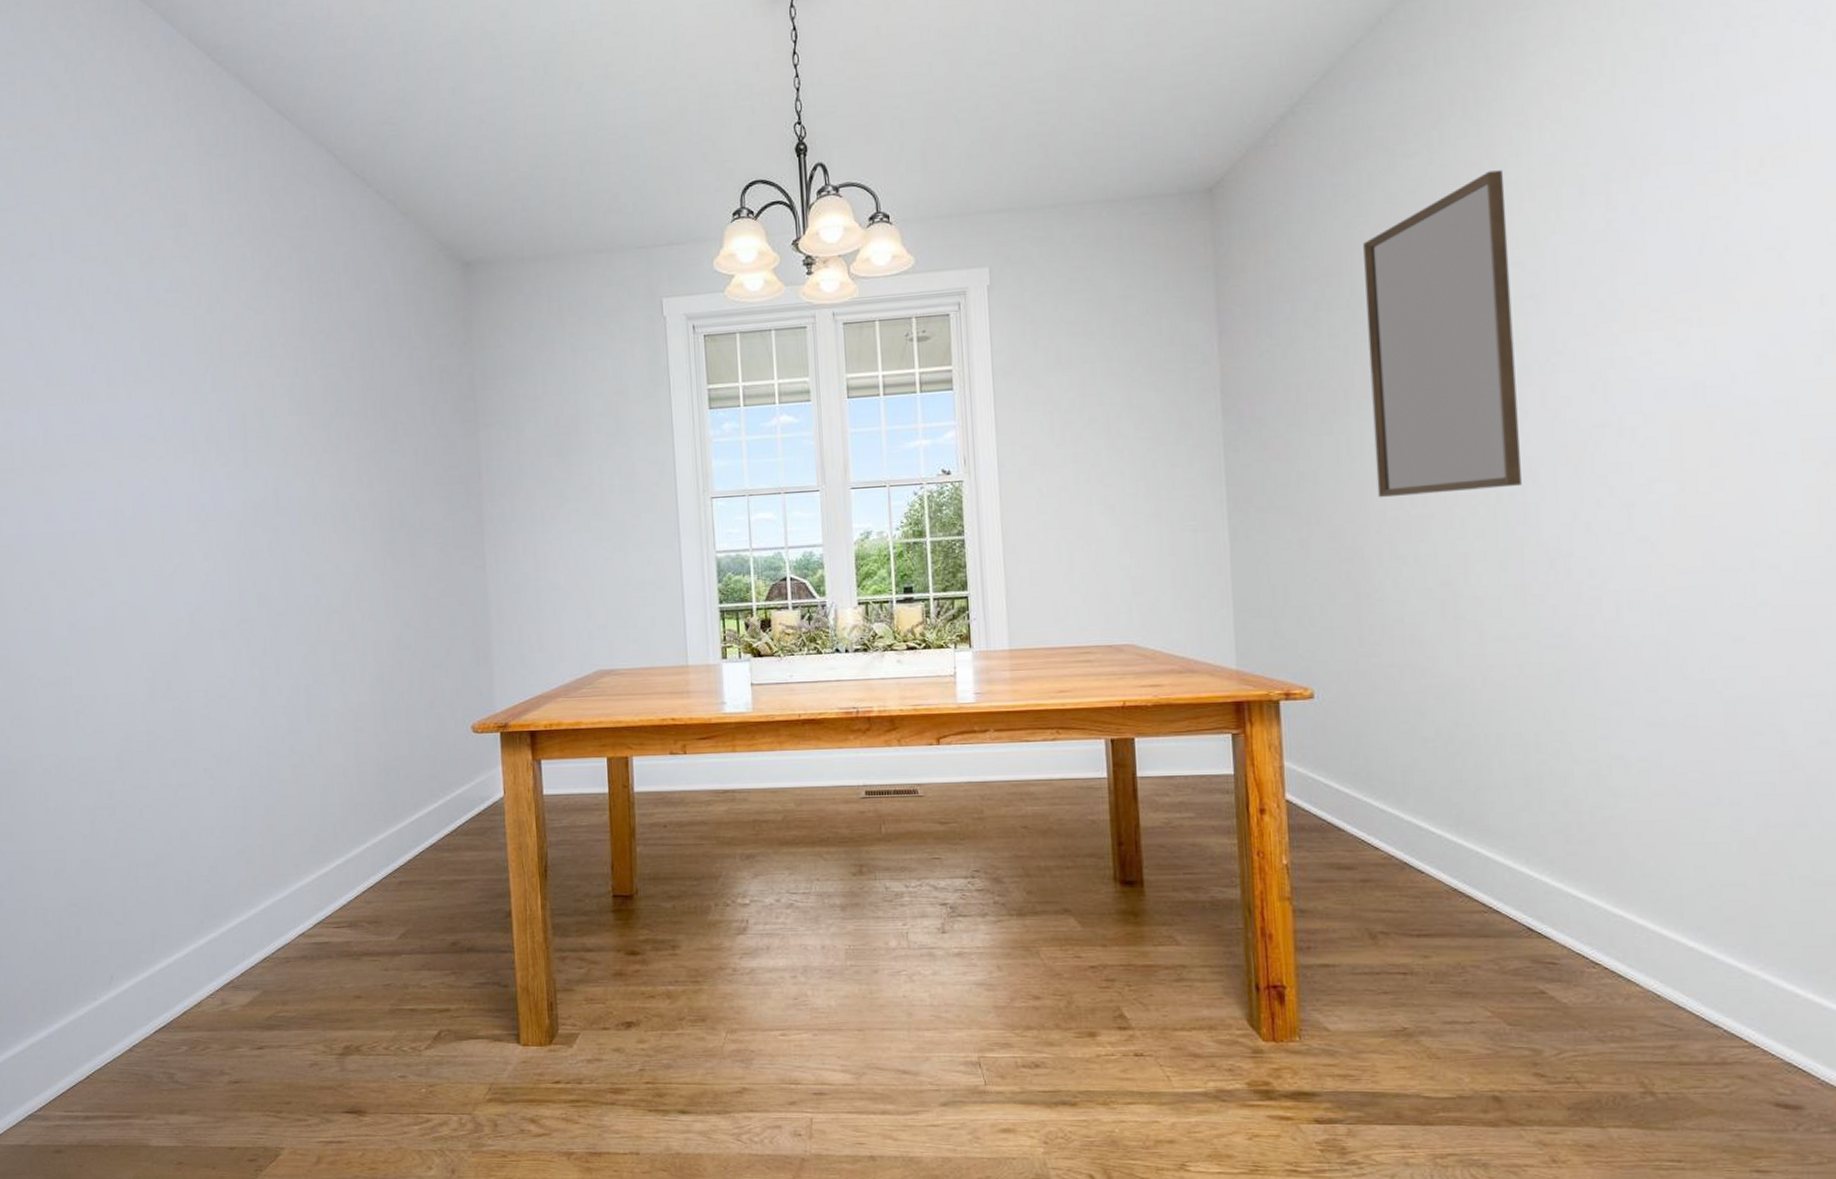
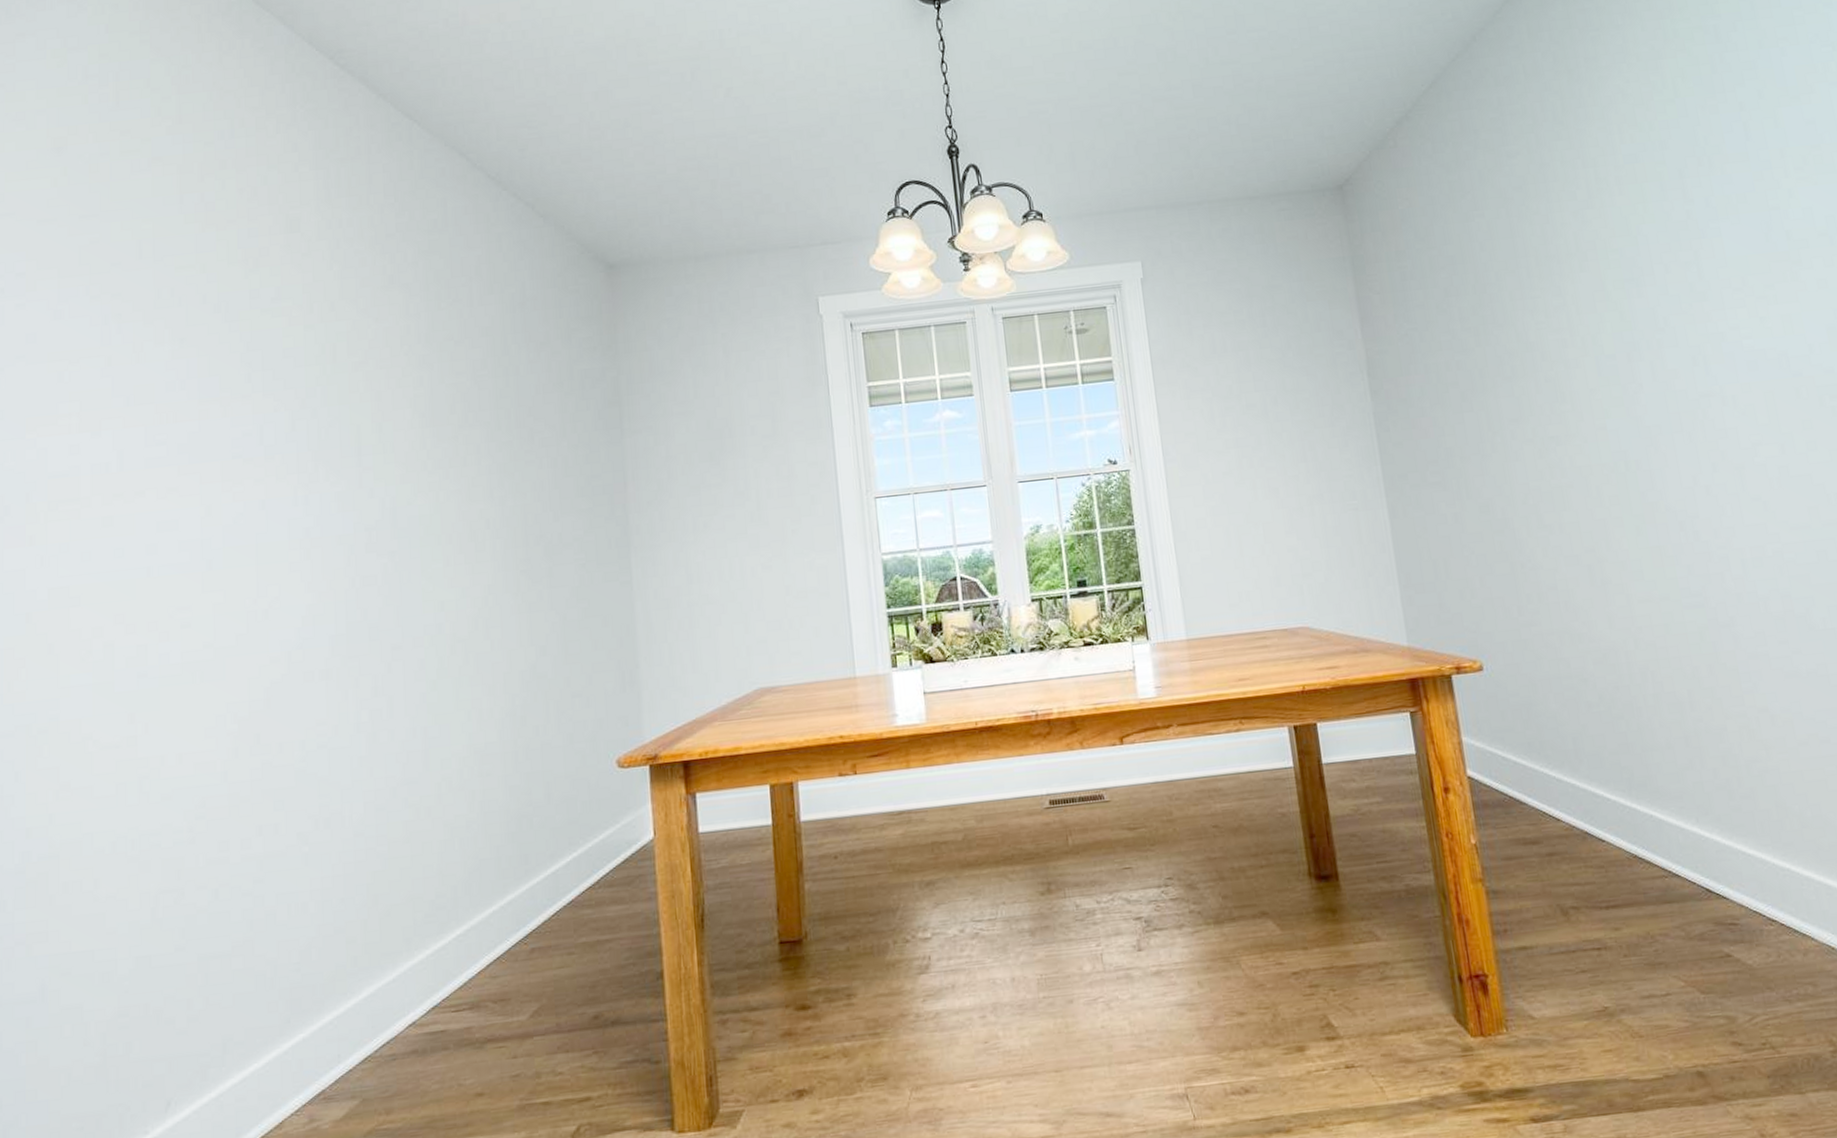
home mirror: present [1363,170,1522,498] -> none [1481,168,1645,471]

